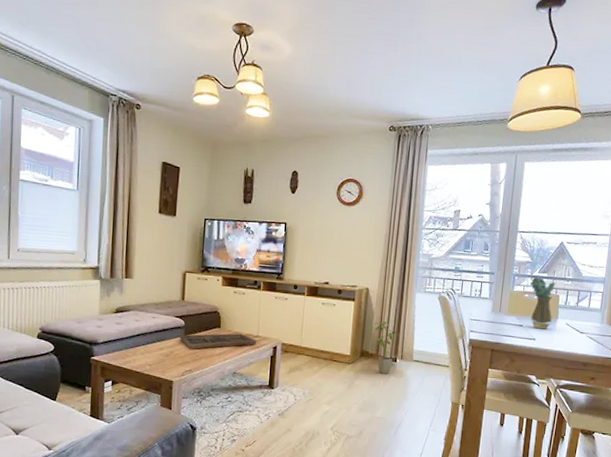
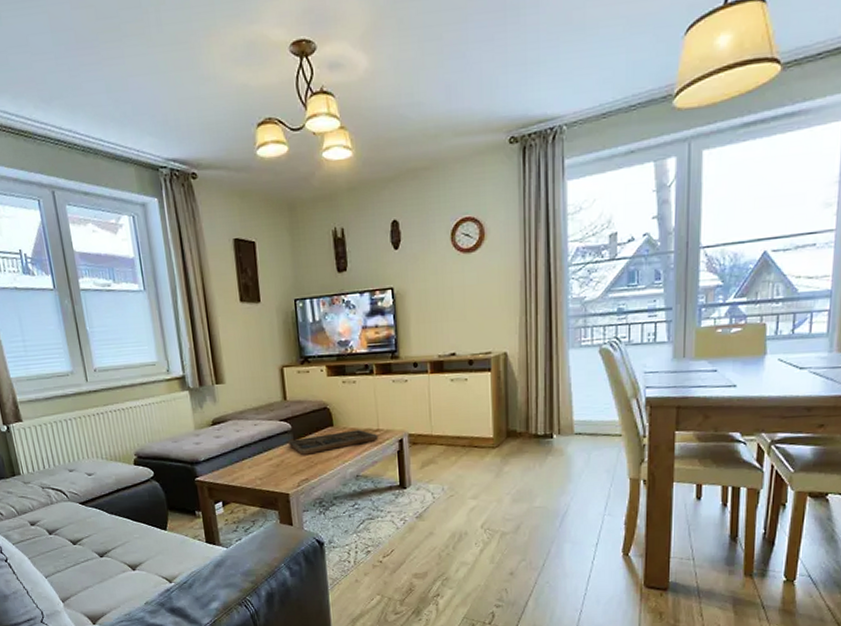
house plant: present [372,321,399,374] -> none [517,391,552,455]
vase: present [530,274,555,330] -> none [722,301,759,372]

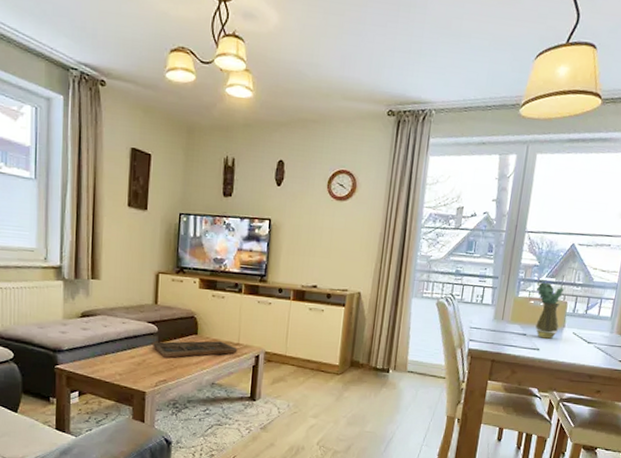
vase: none [722,301,759,372] -> present [535,278,564,339]

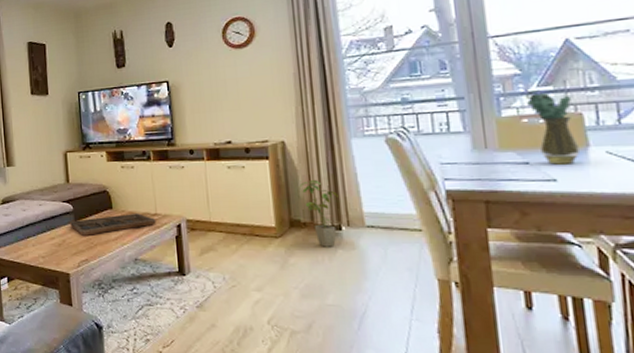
house plant: none [364,329,392,386] -> present [299,180,338,247]

